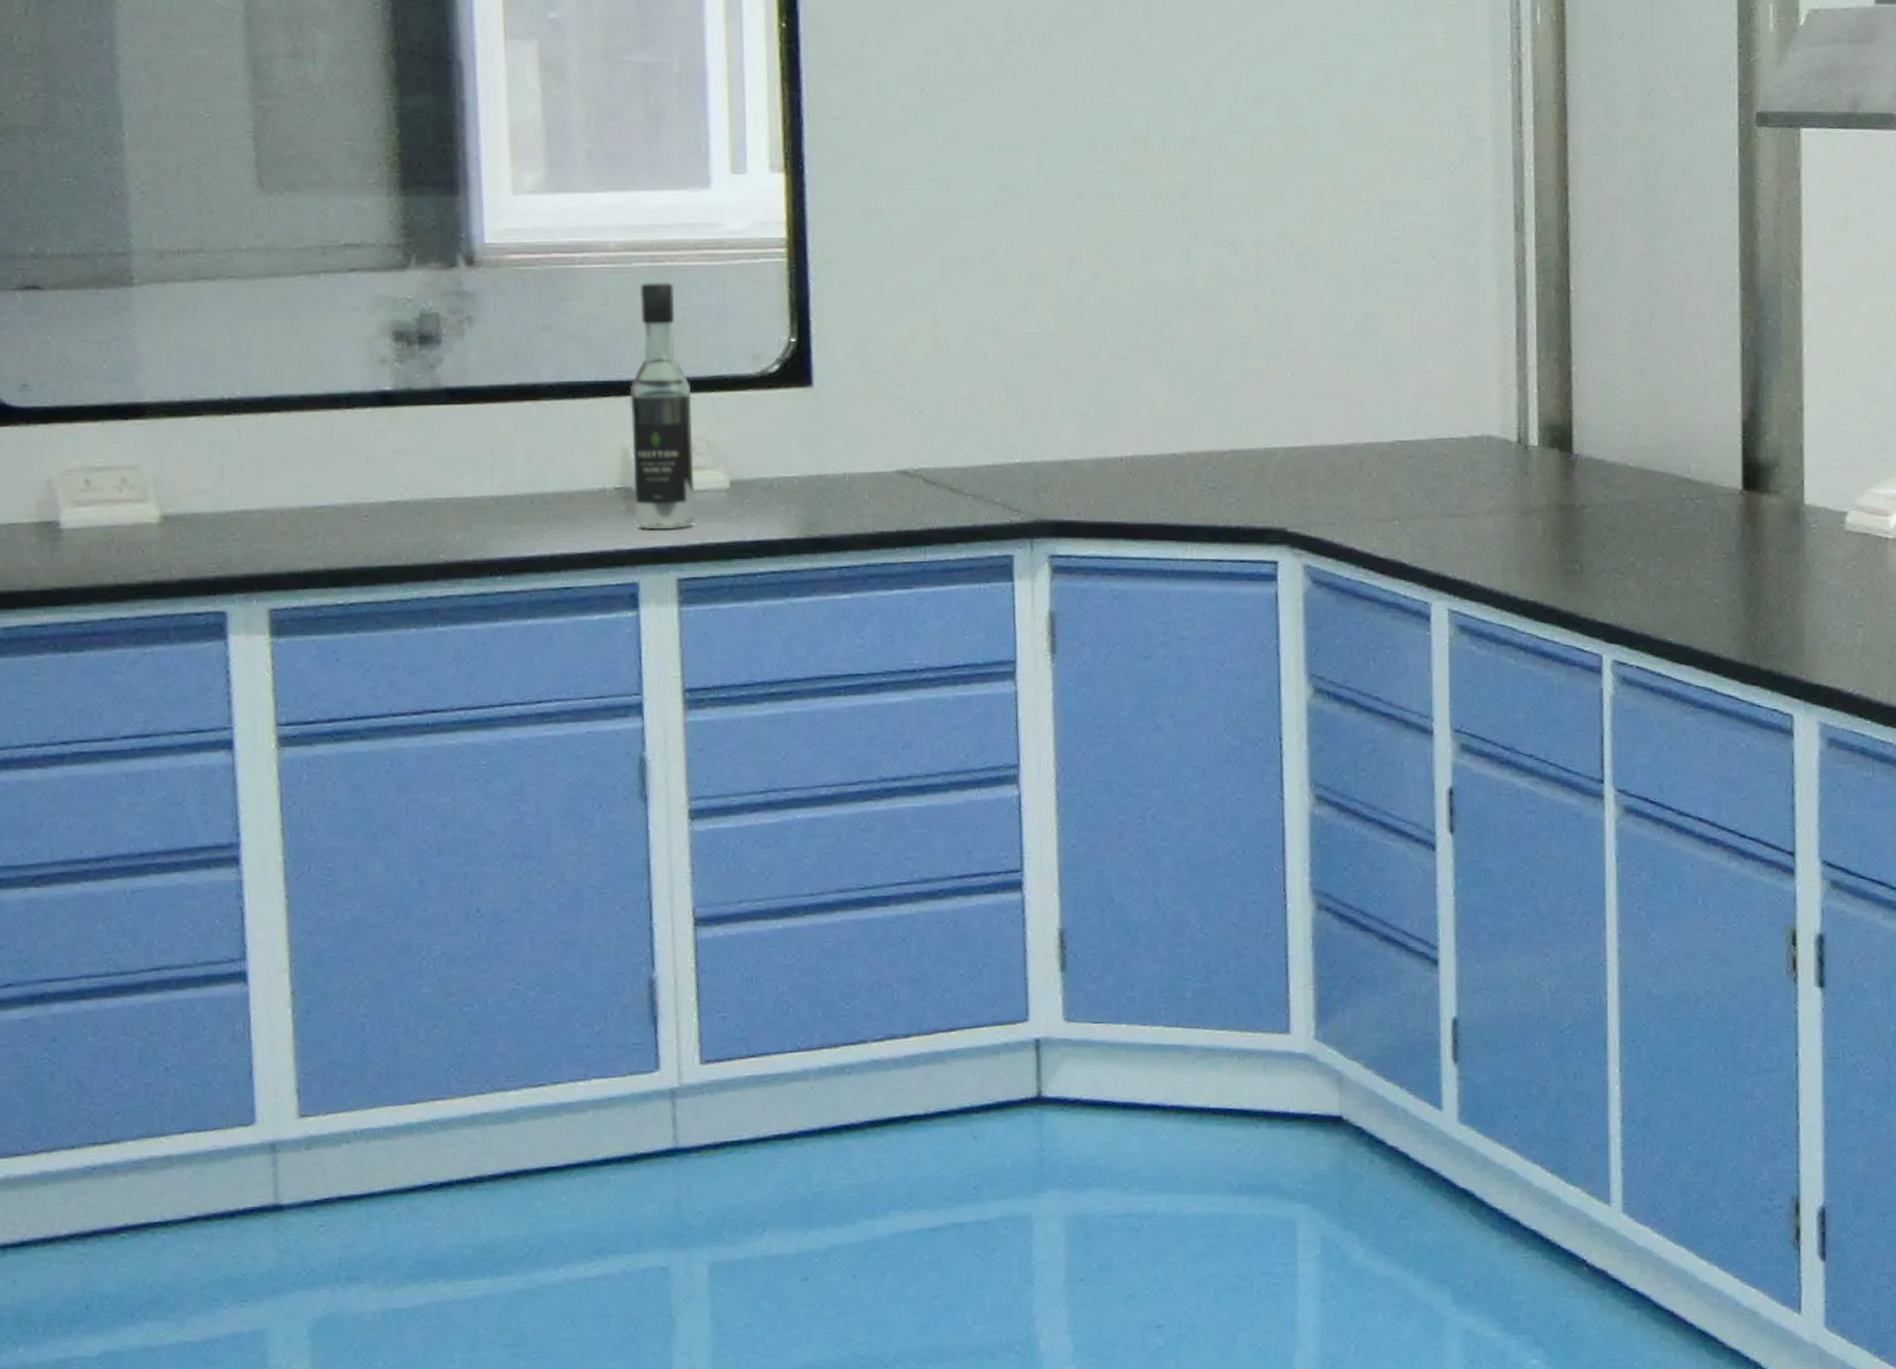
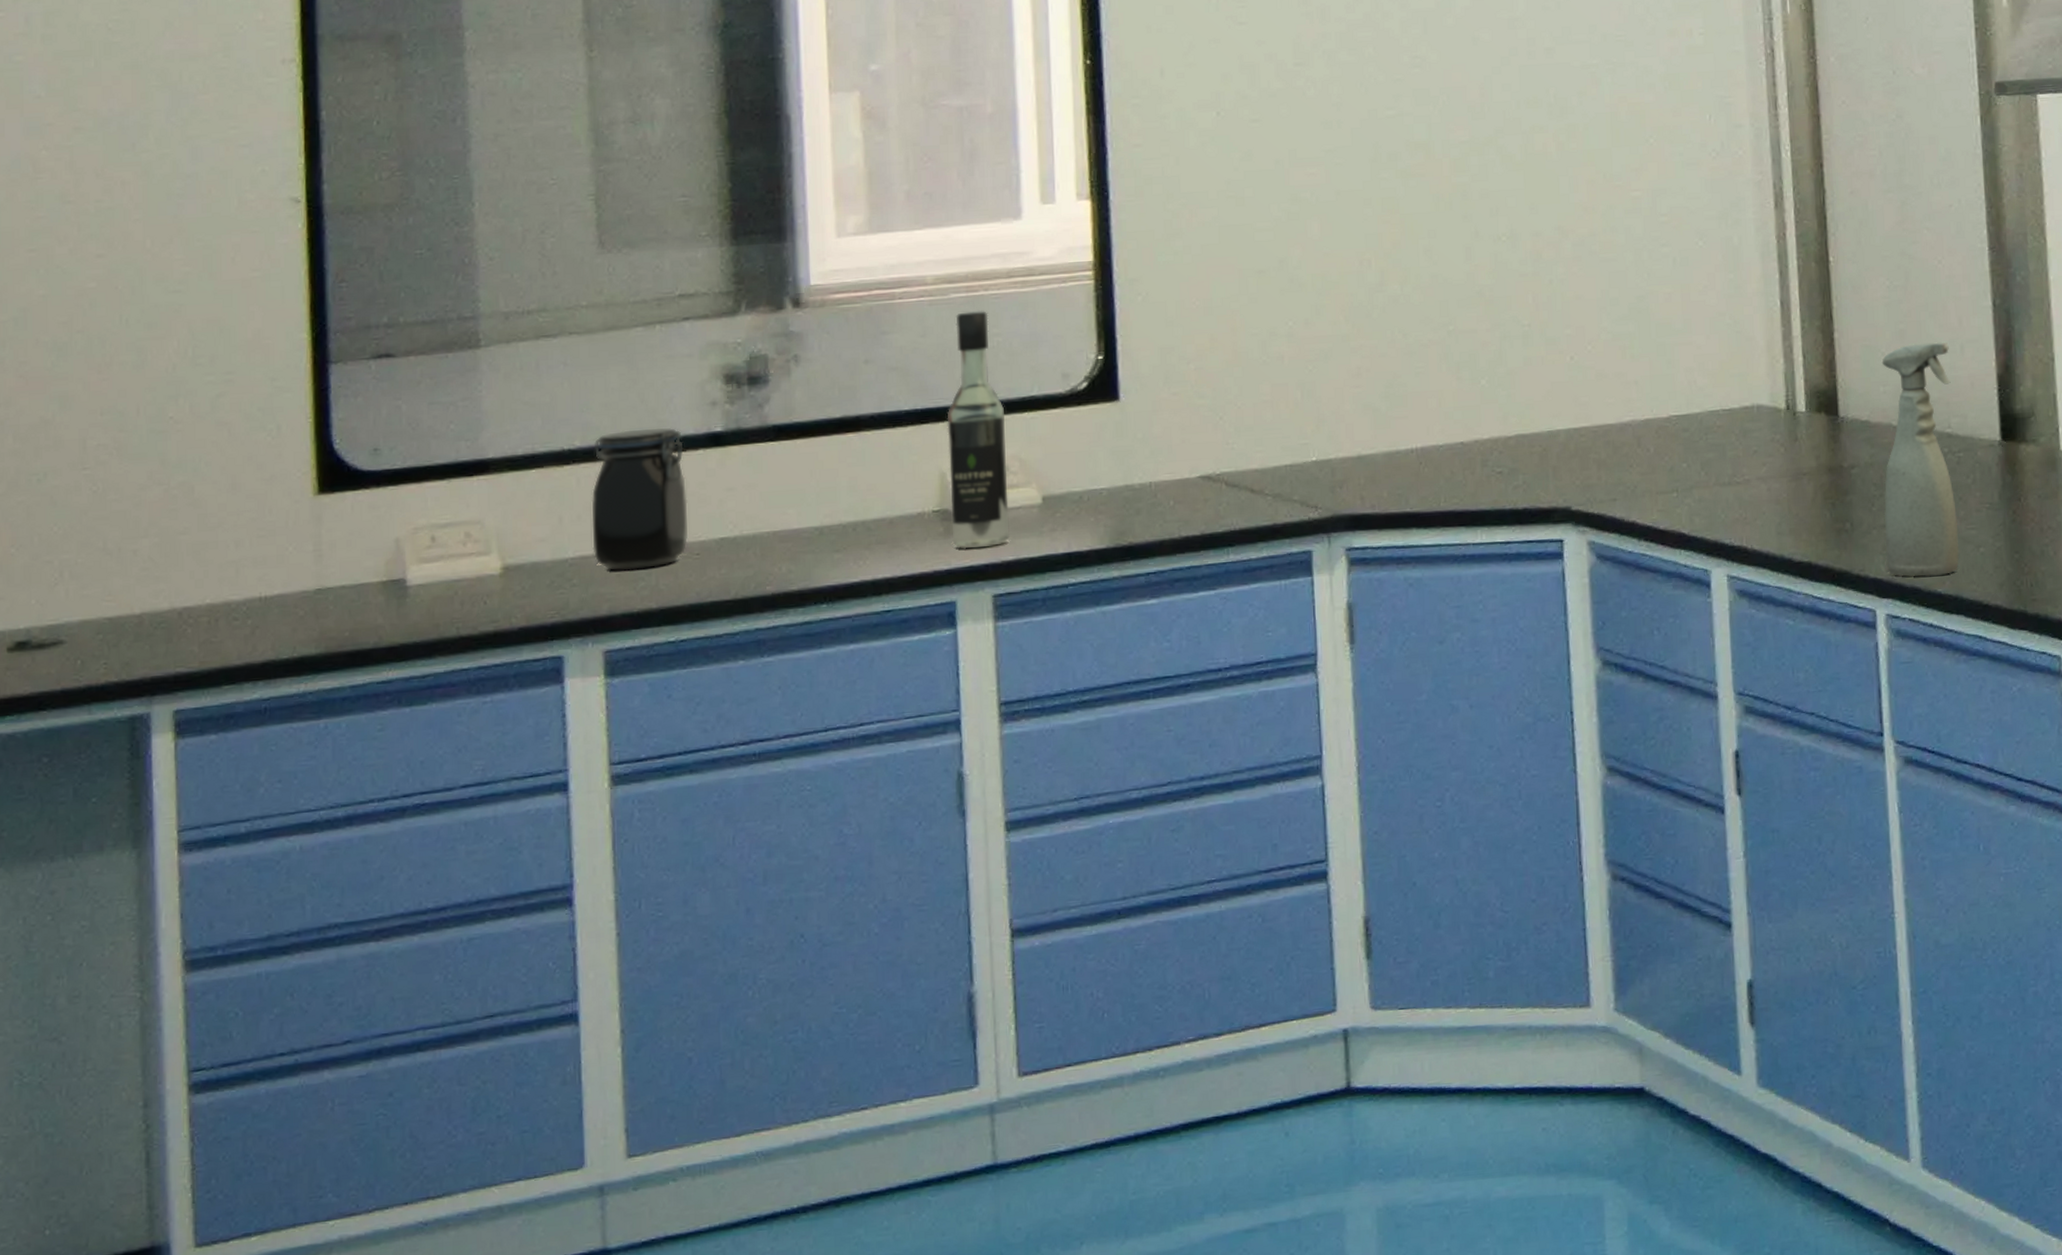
jar: none [254,382,356,528] -> present [591,427,688,570]
spray bottle: none [1615,382,1693,624] -> present [1881,341,1960,576]

